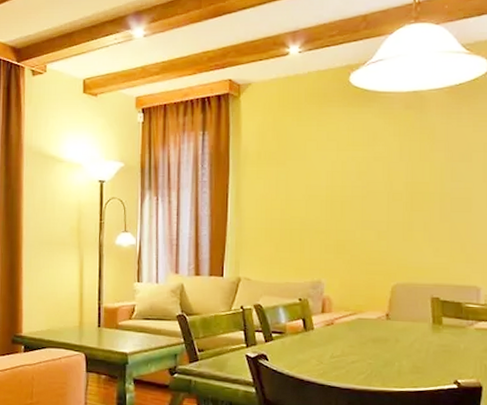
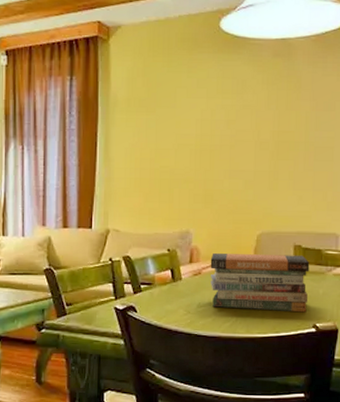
book stack: none [343,304,449,368] -> present [210,253,310,313]

